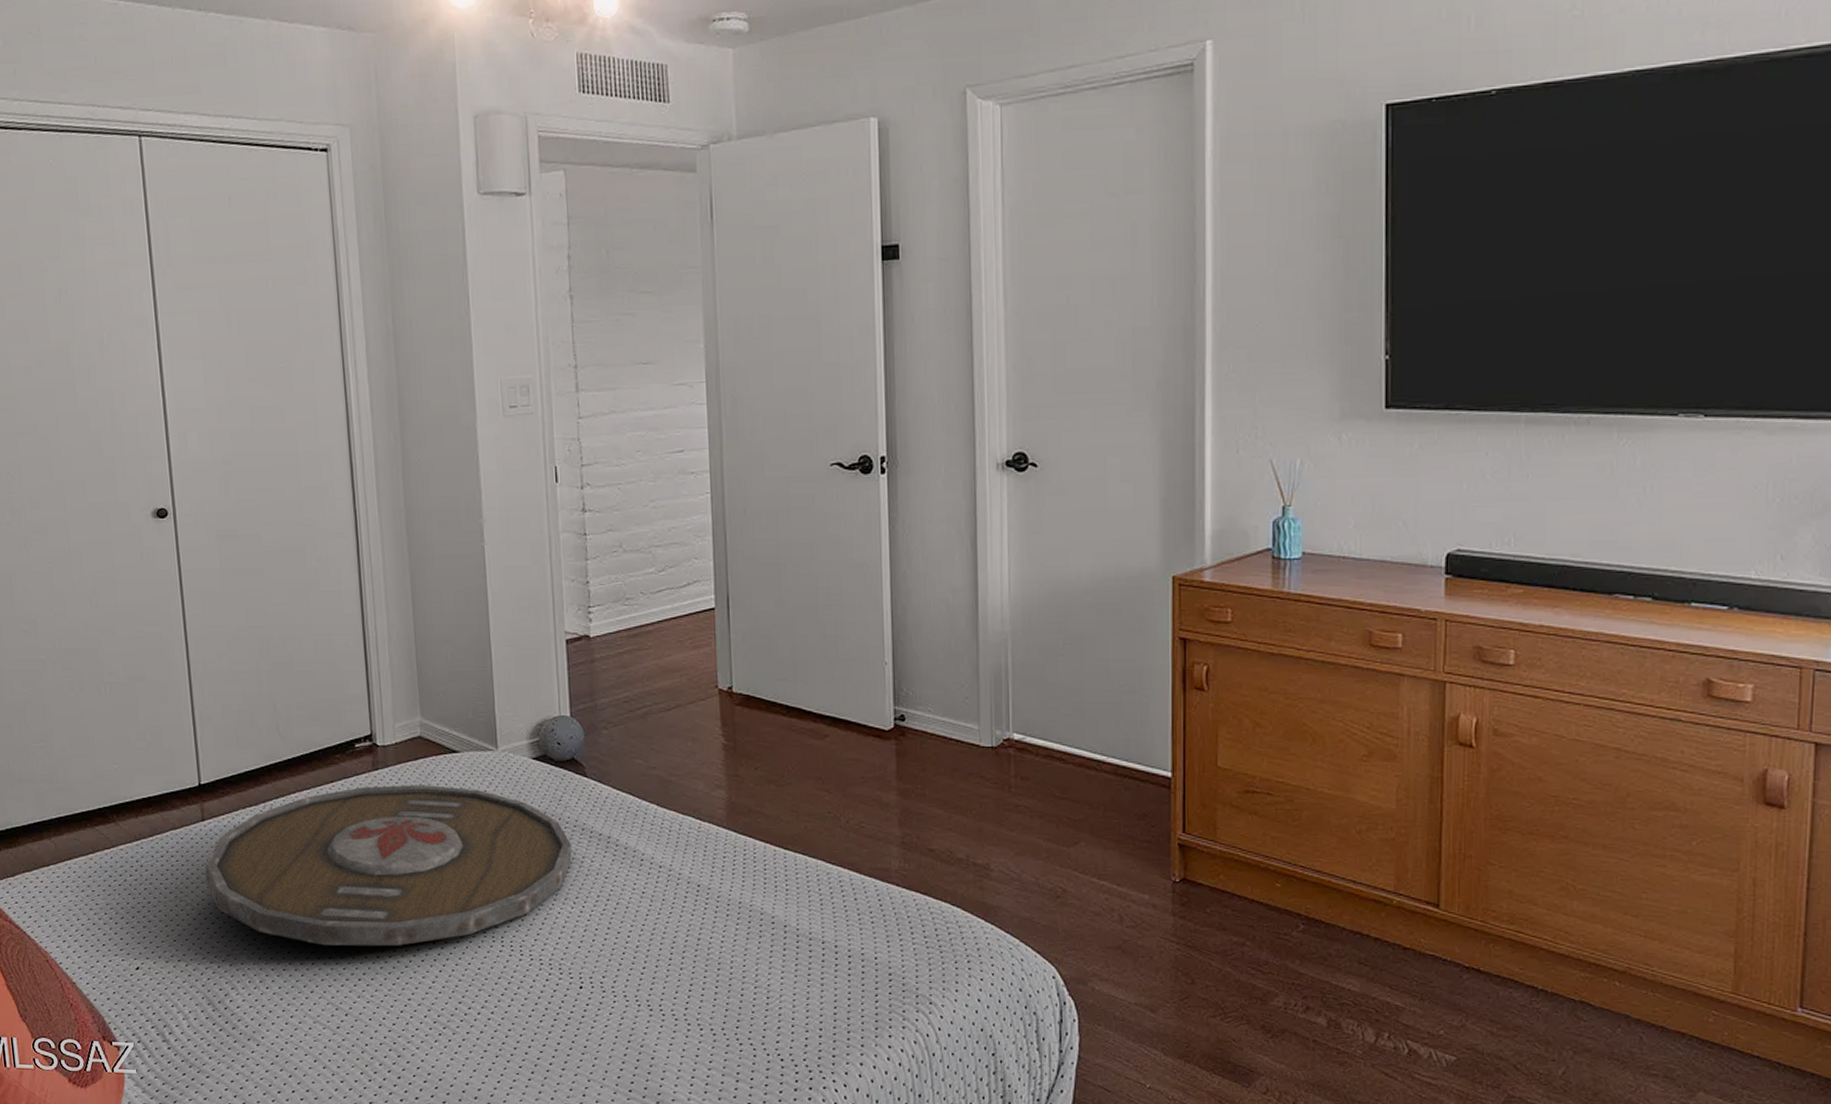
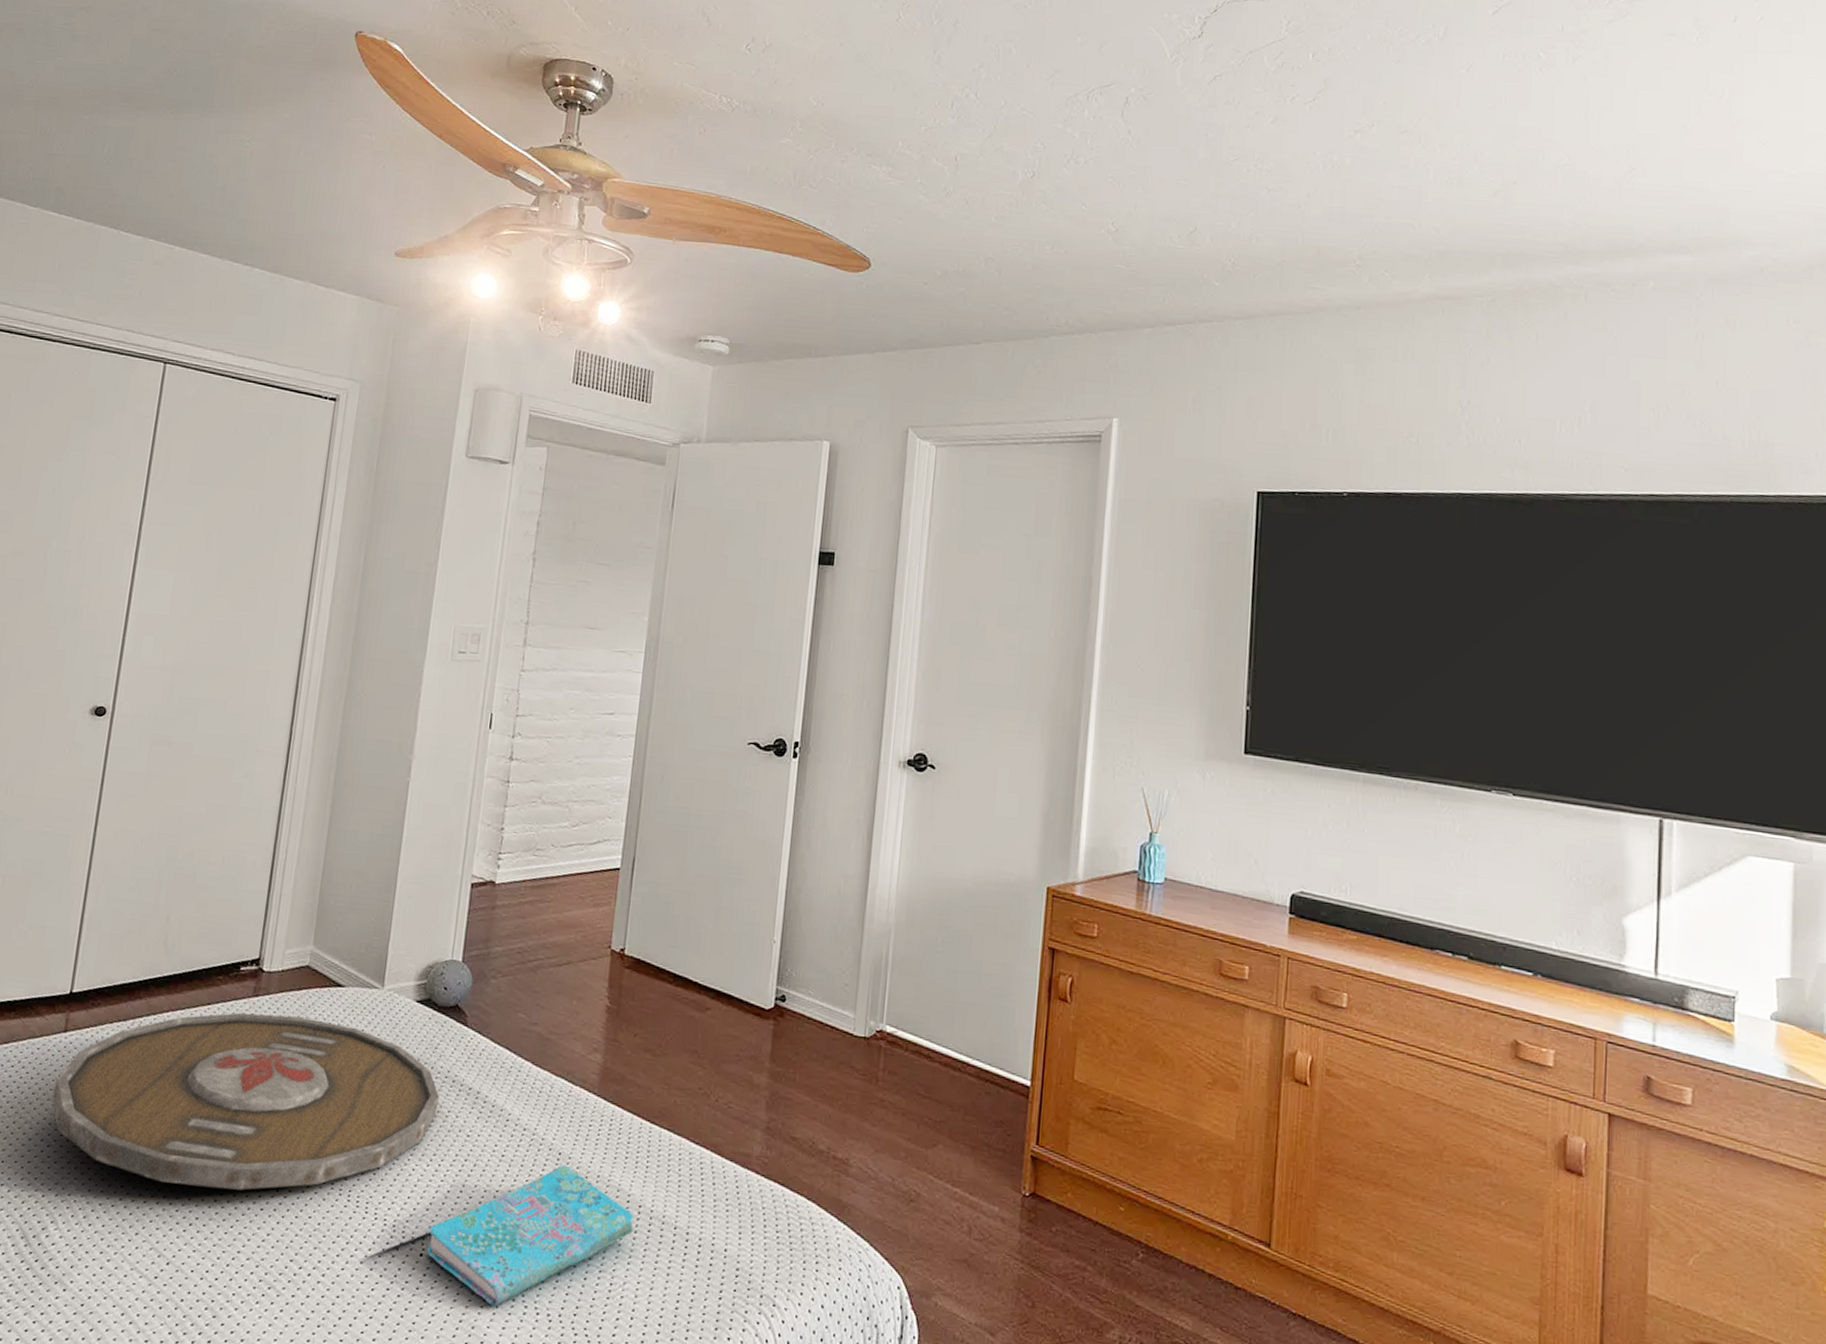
cover: none [584,895,783,1026] -> present [427,1164,634,1307]

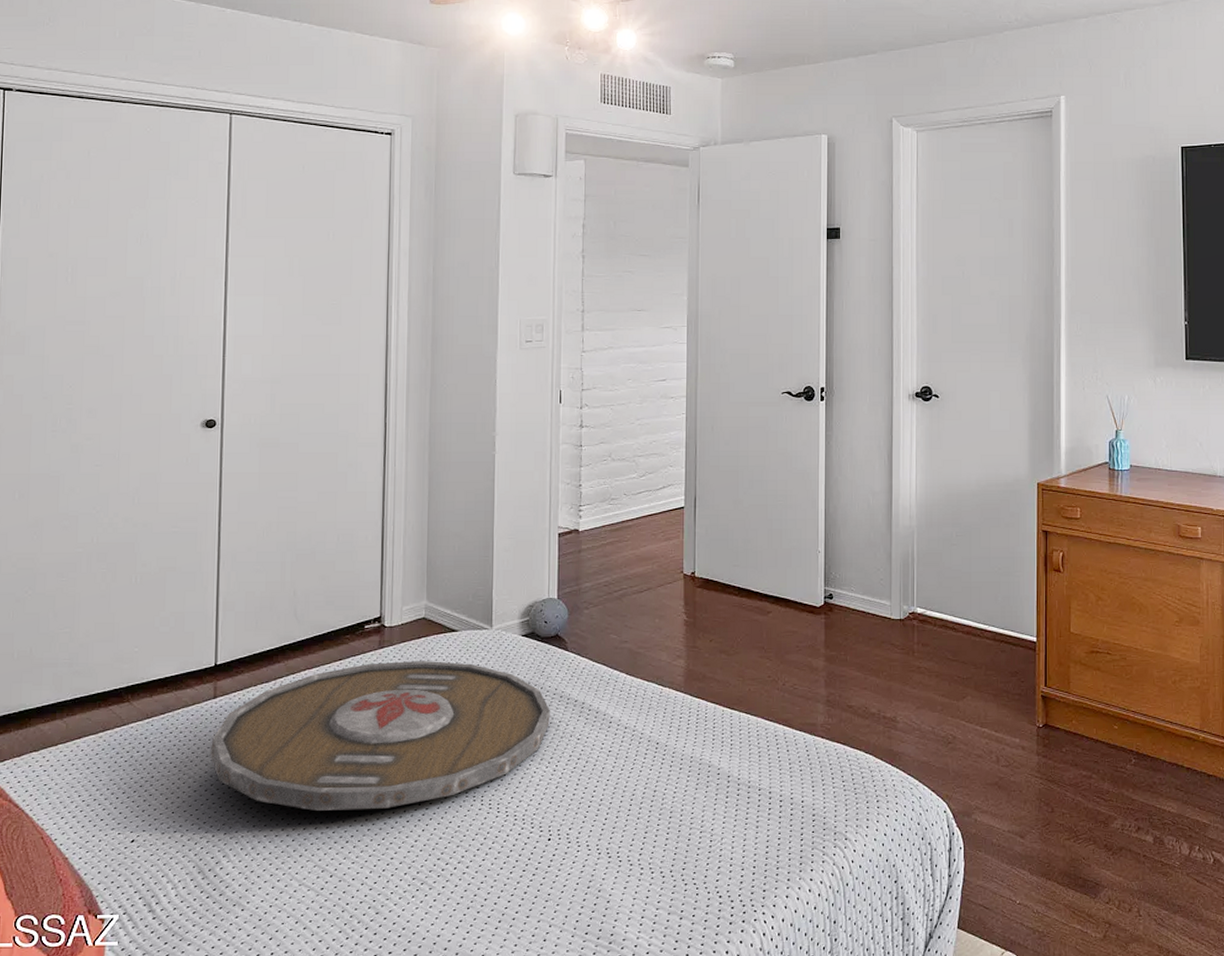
cover: present [427,1164,634,1307] -> none [553,751,725,872]

